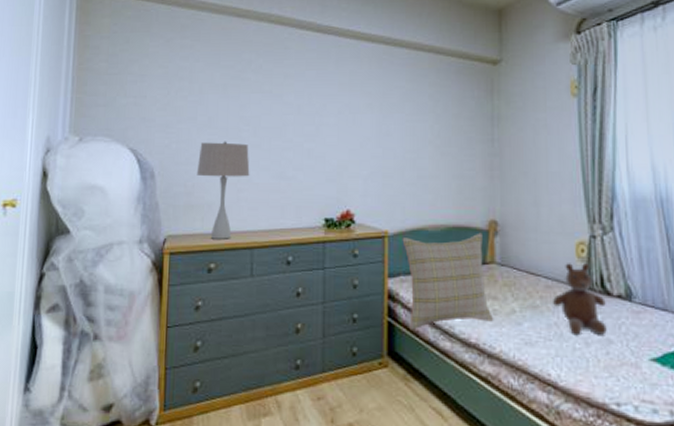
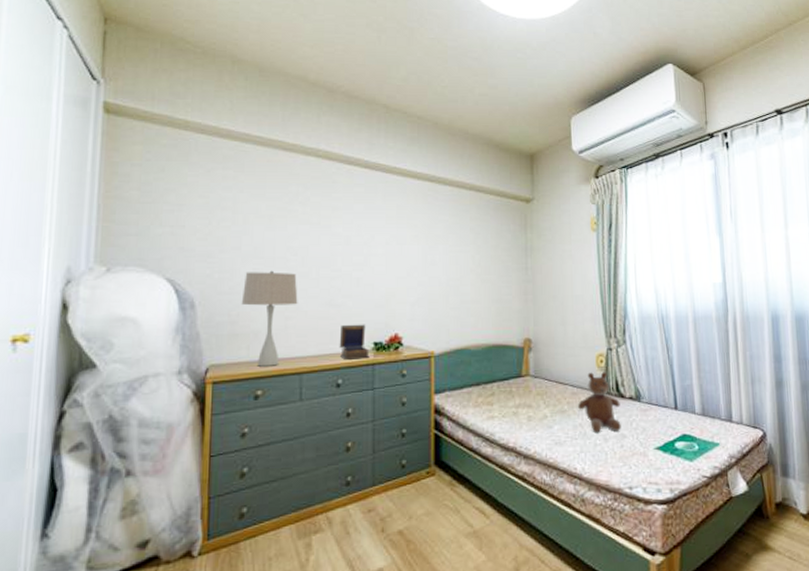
jewelry box: none [290,198,320,236] -> present [339,324,370,360]
pillow: present [402,232,494,330] -> none [447,349,529,440]

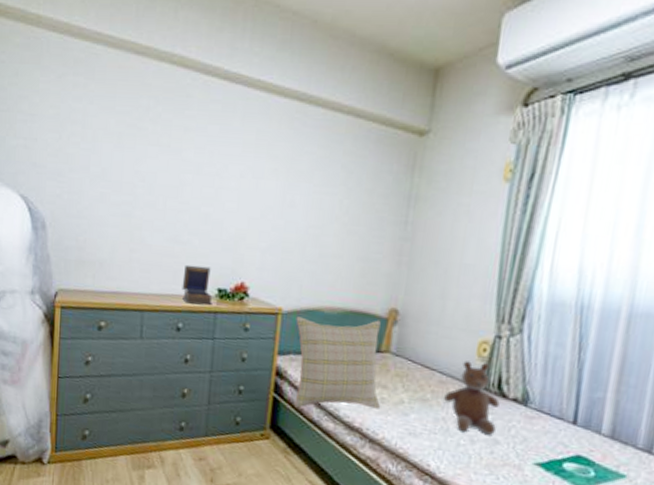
table lamp: present [241,270,298,367] -> none [88,195,144,299]
pillow: none [447,349,529,440] -> present [294,316,381,409]

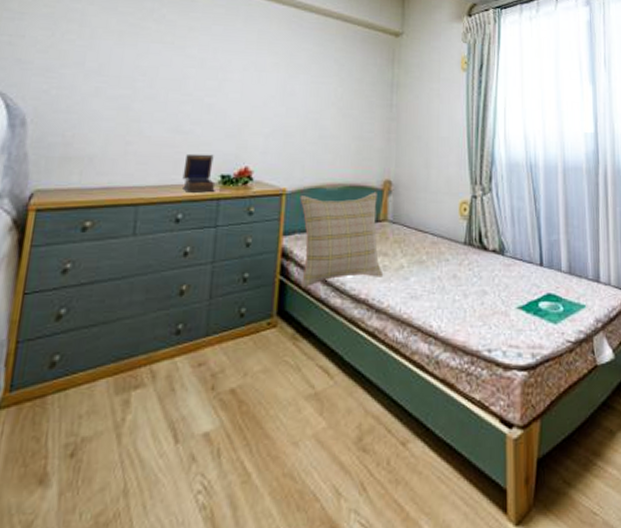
teddy bear: present [444,361,500,435] -> none [438,221,483,287]

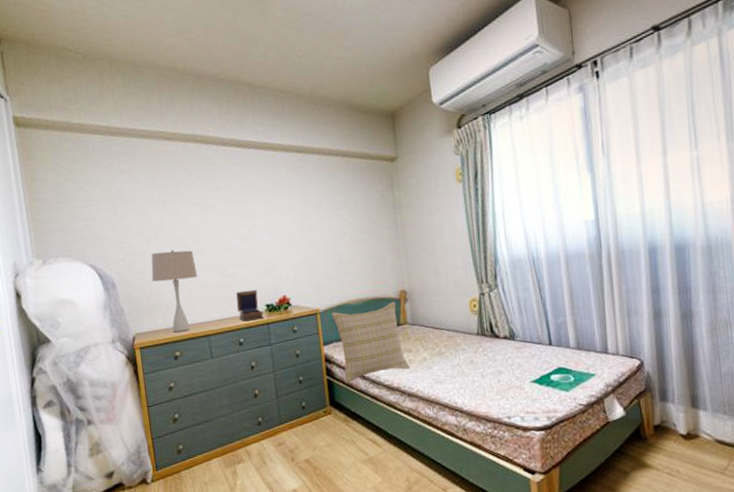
table lamp: none [78,90,143,195] -> present [151,249,198,332]

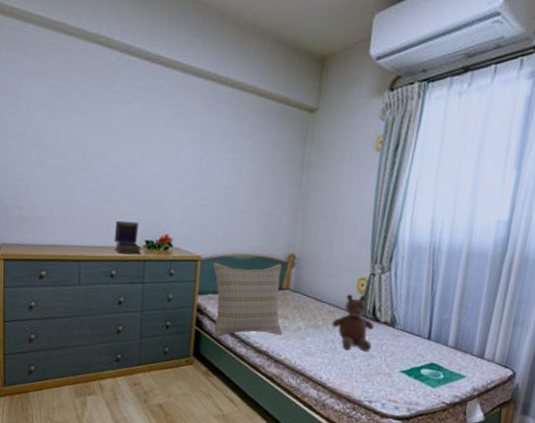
table lamp: present [151,249,198,332] -> none [27,160,78,252]
teddy bear: none [455,315,497,370] -> present [332,294,374,351]

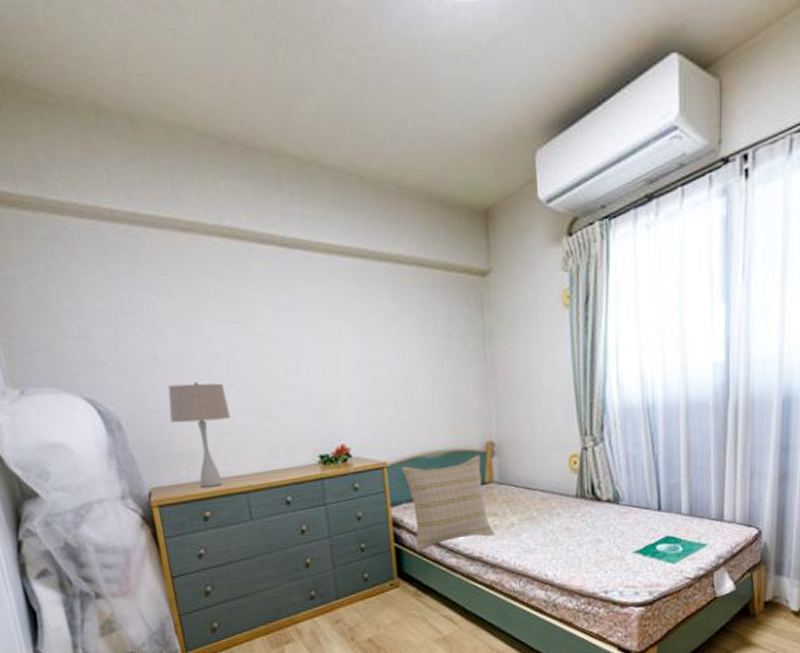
table lamp: none [27,160,78,252] -> present [167,381,231,487]
jewelry box: present [114,220,141,255] -> none [281,436,317,476]
teddy bear: present [332,294,374,351] -> none [549,474,597,538]

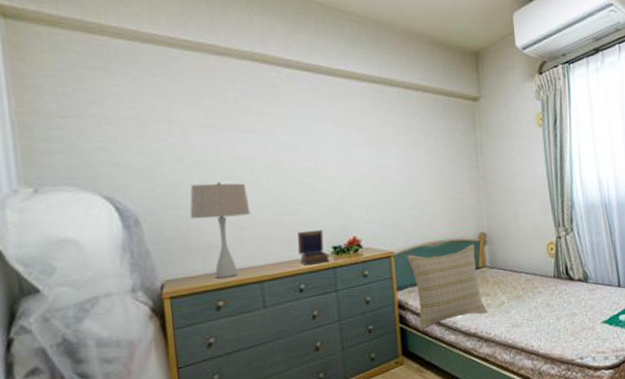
jewelry box: none [281,436,317,476] -> present [297,229,330,266]

